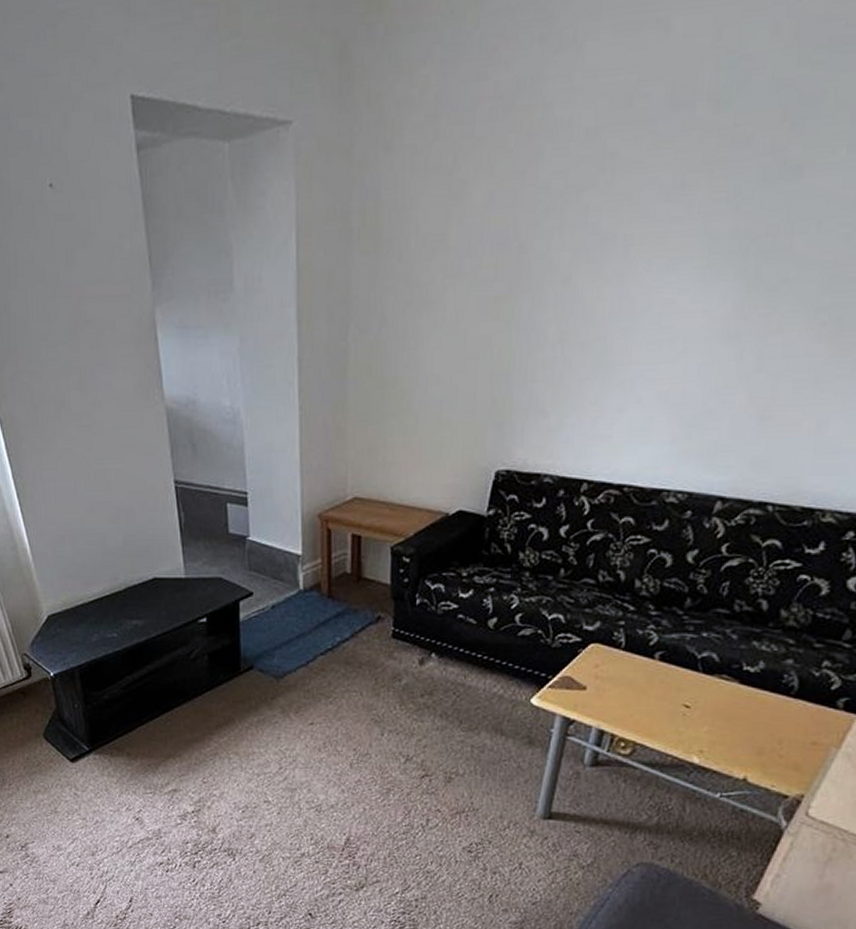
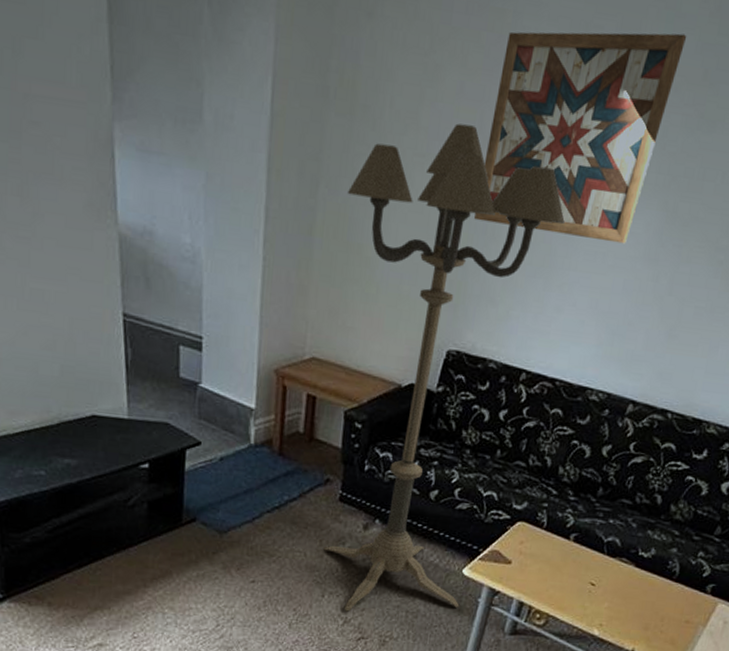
floor lamp: none [377,234,622,749] -> present [323,123,566,612]
wall art: none [515,76,757,331] -> present [474,31,687,244]

